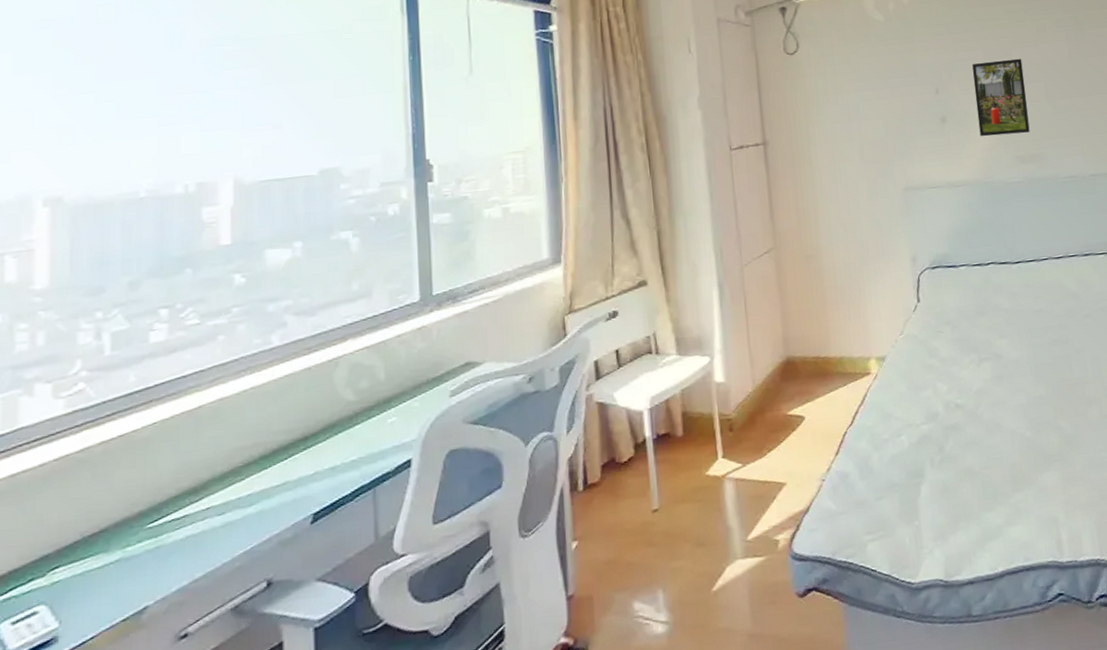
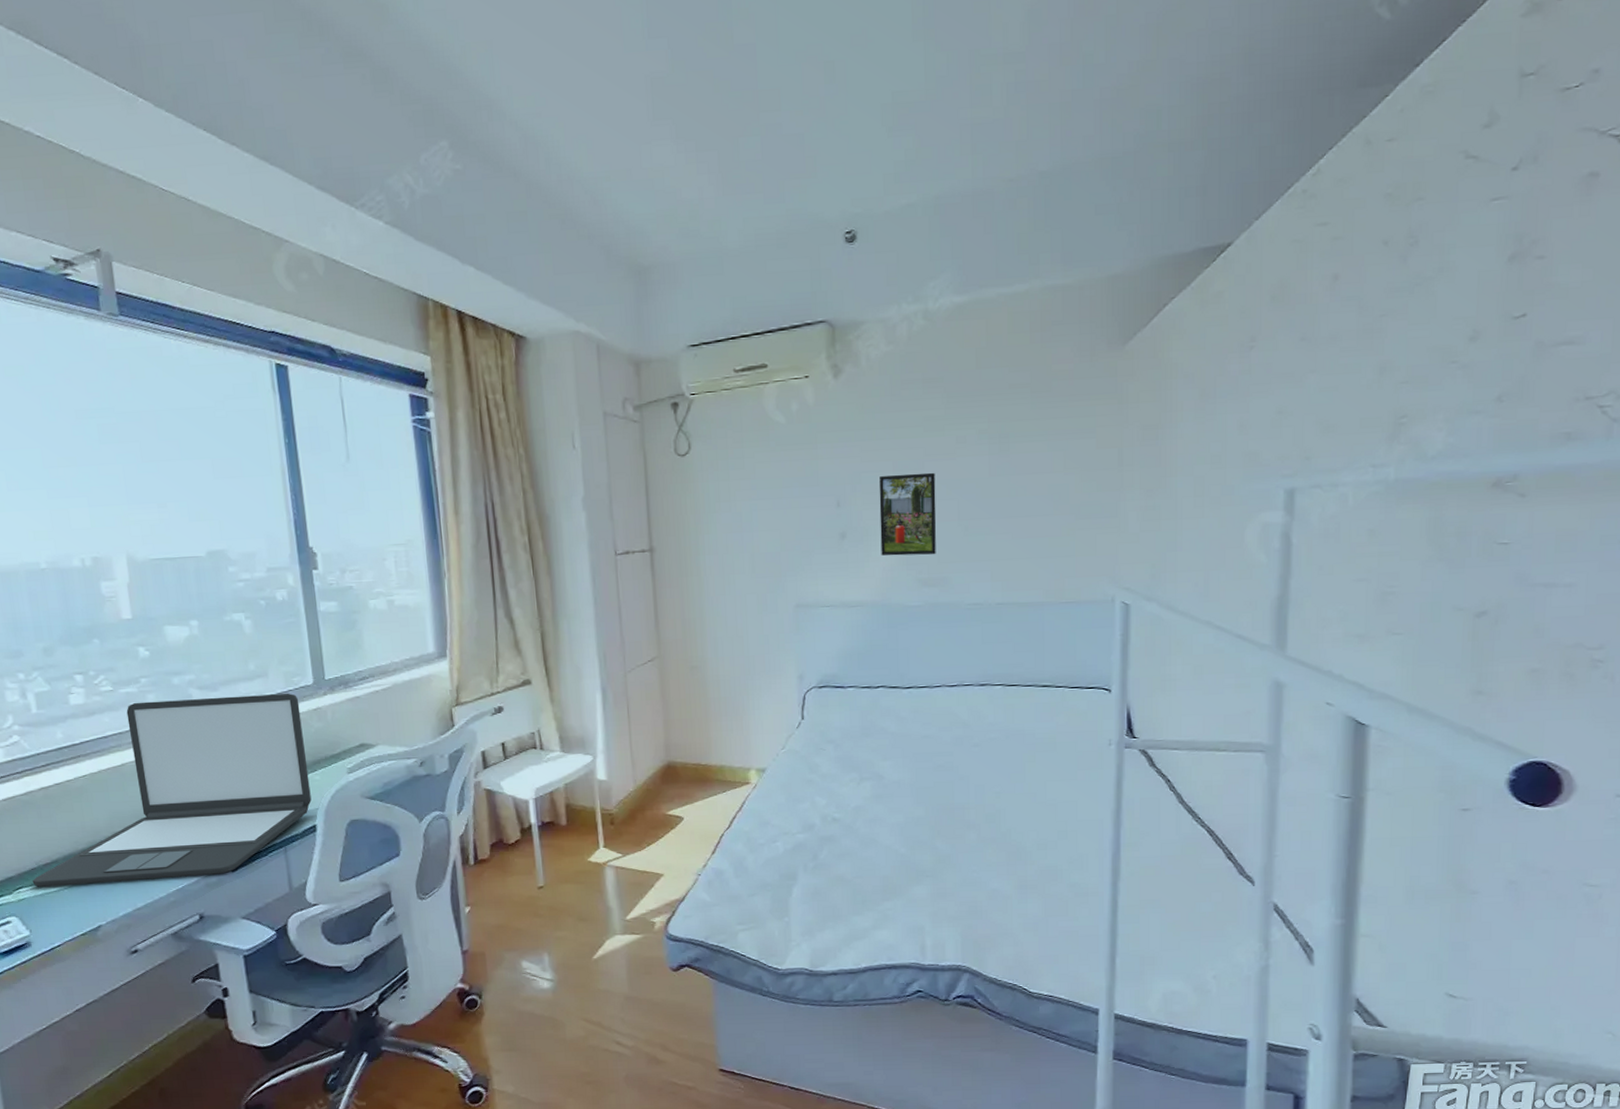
laptop: none [72,313,408,564] -> present [32,693,312,887]

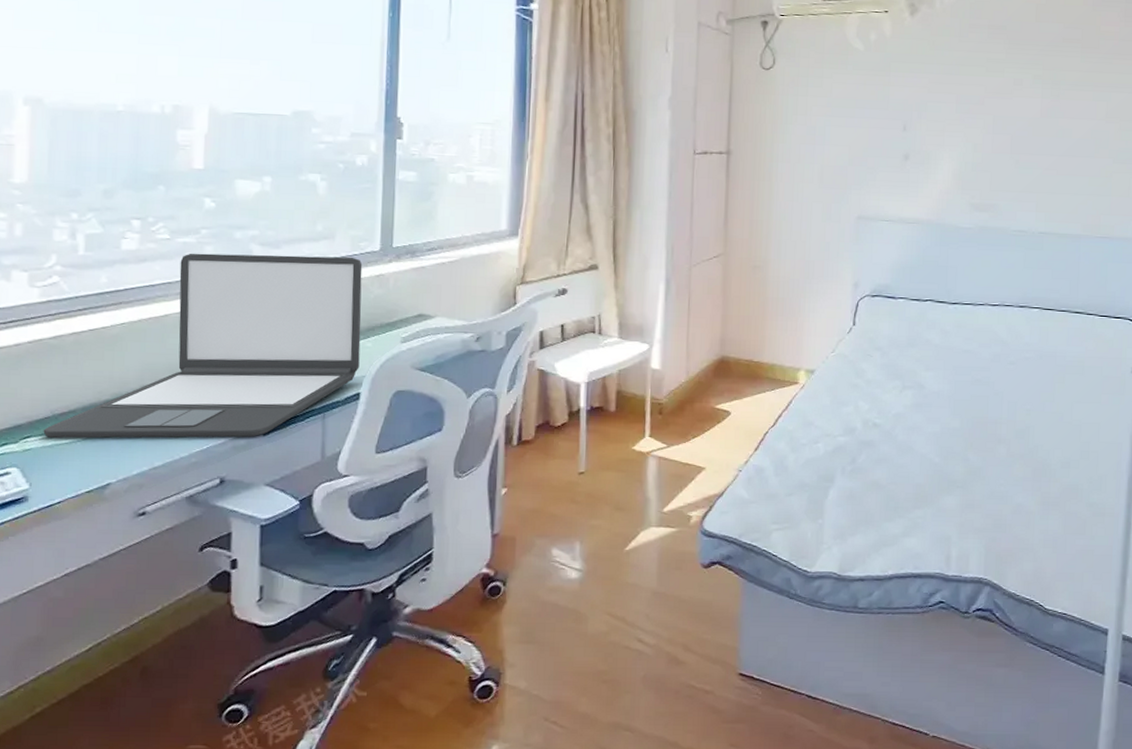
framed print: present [879,472,937,556] -> none [939,107,993,183]

